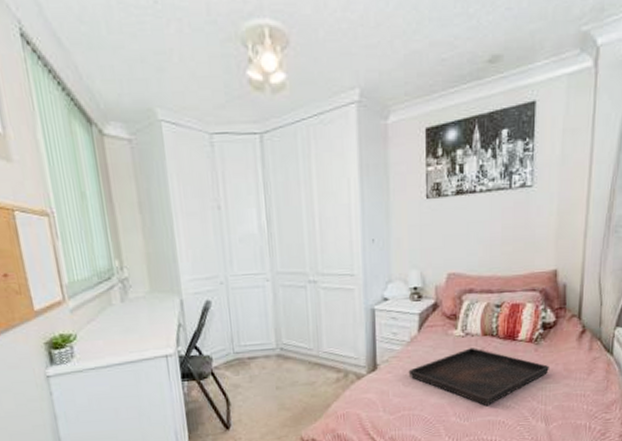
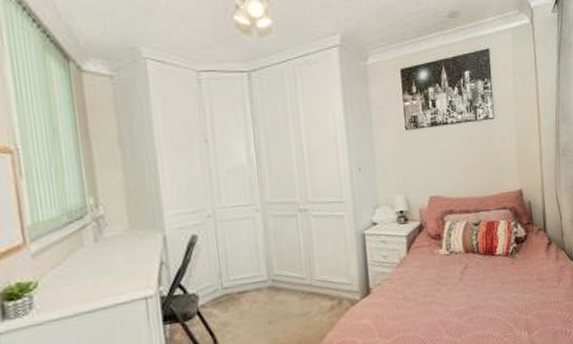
serving tray: present [408,348,549,407] -> none [400,265,525,321]

